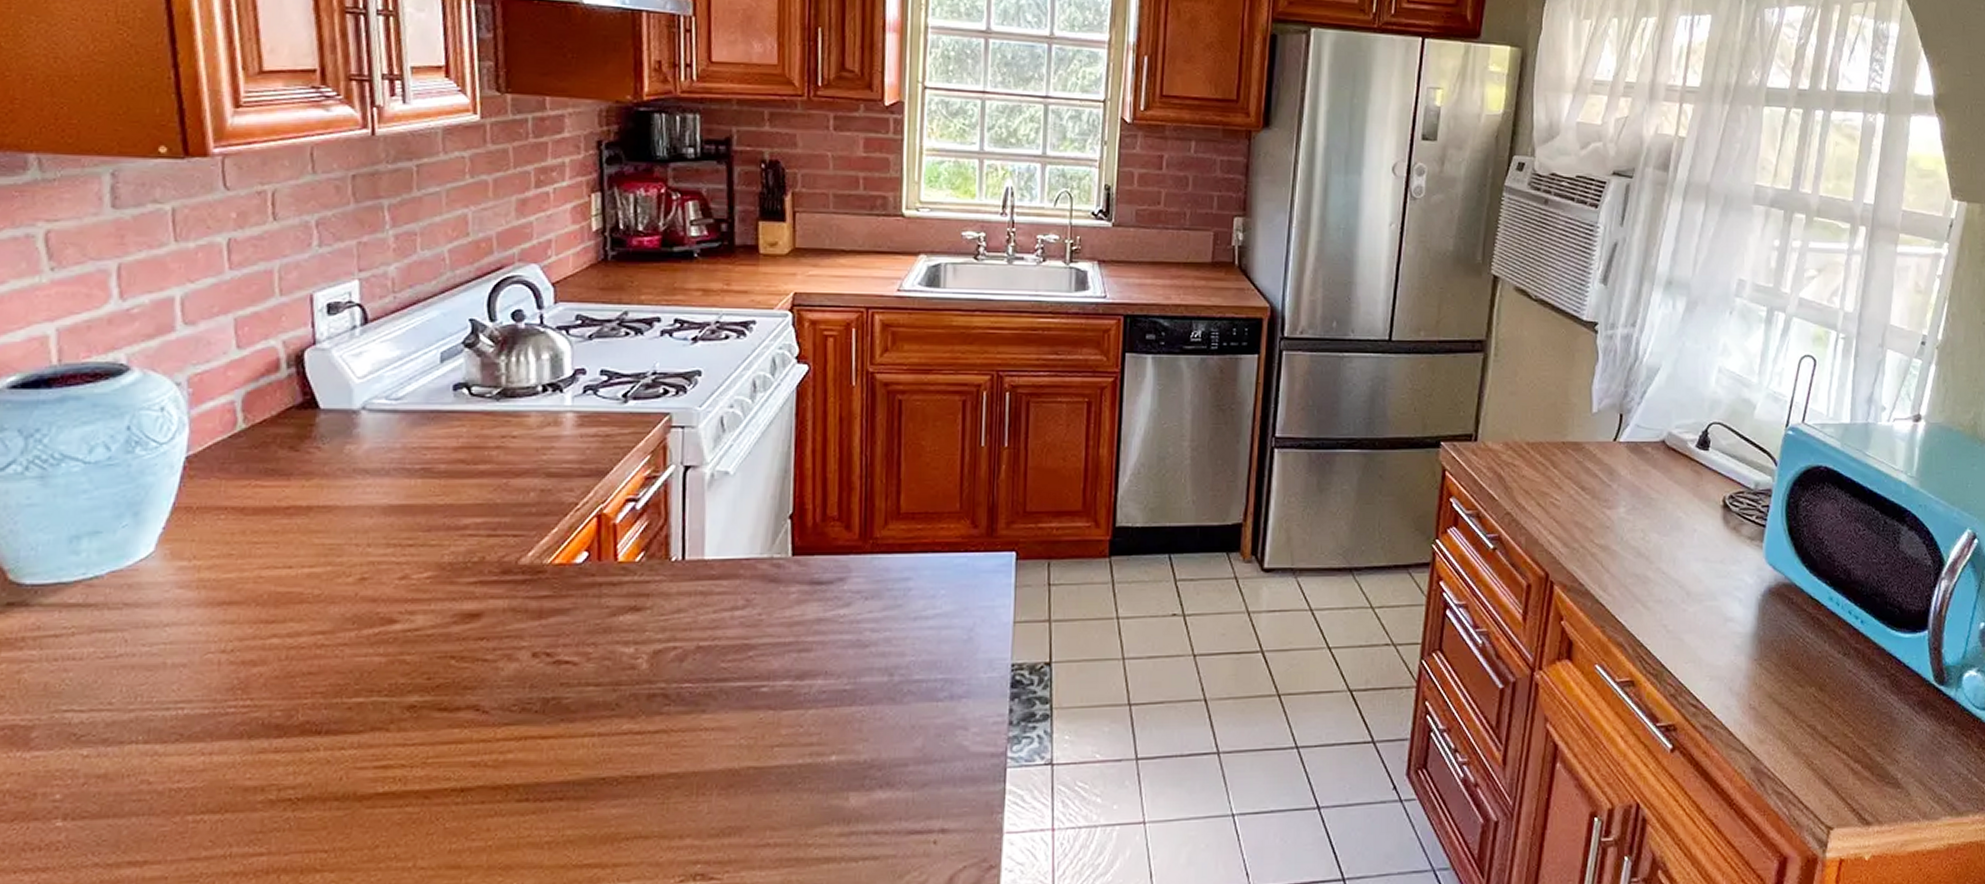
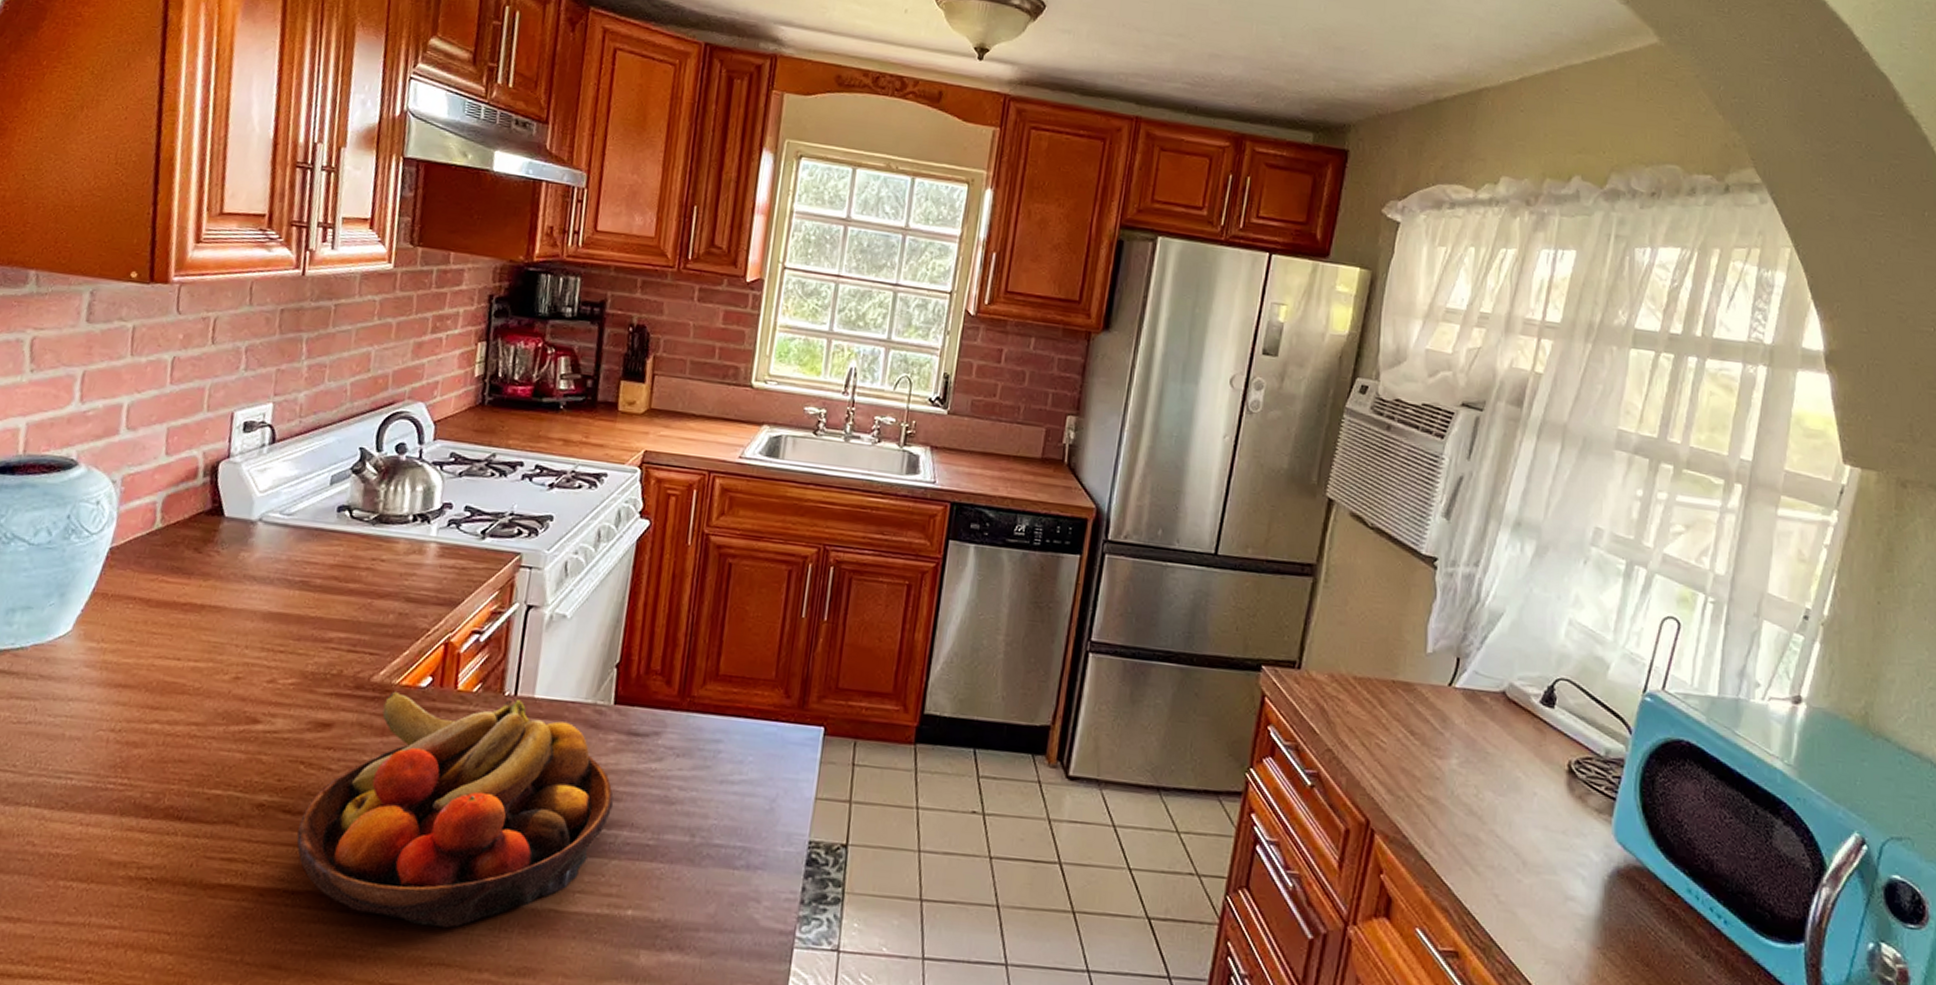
fruit bowl: none [458,562,804,803] -> present [296,691,614,928]

